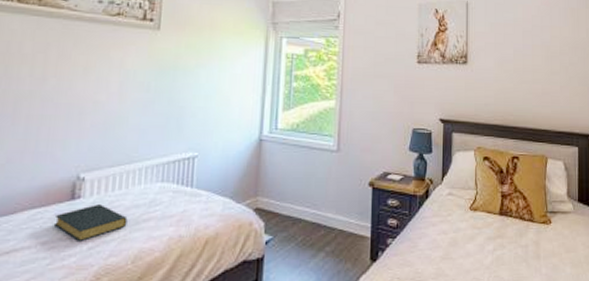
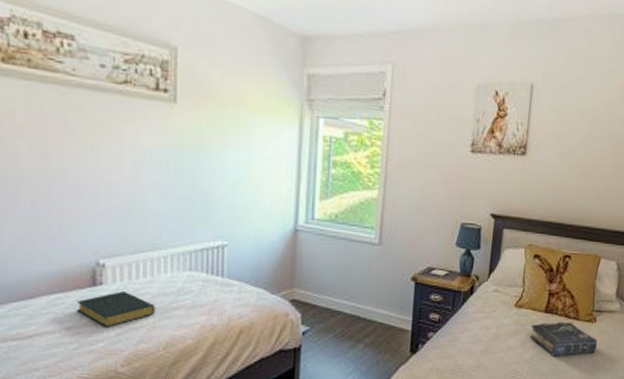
book: none [487,224,555,263] -> present [530,321,597,358]

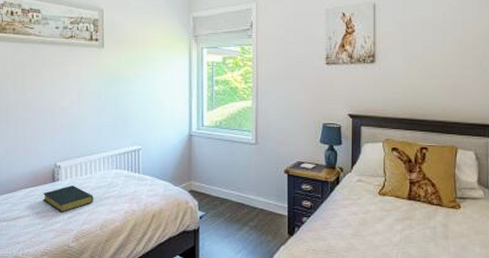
book: present [530,321,597,358] -> none [396,208,464,242]

